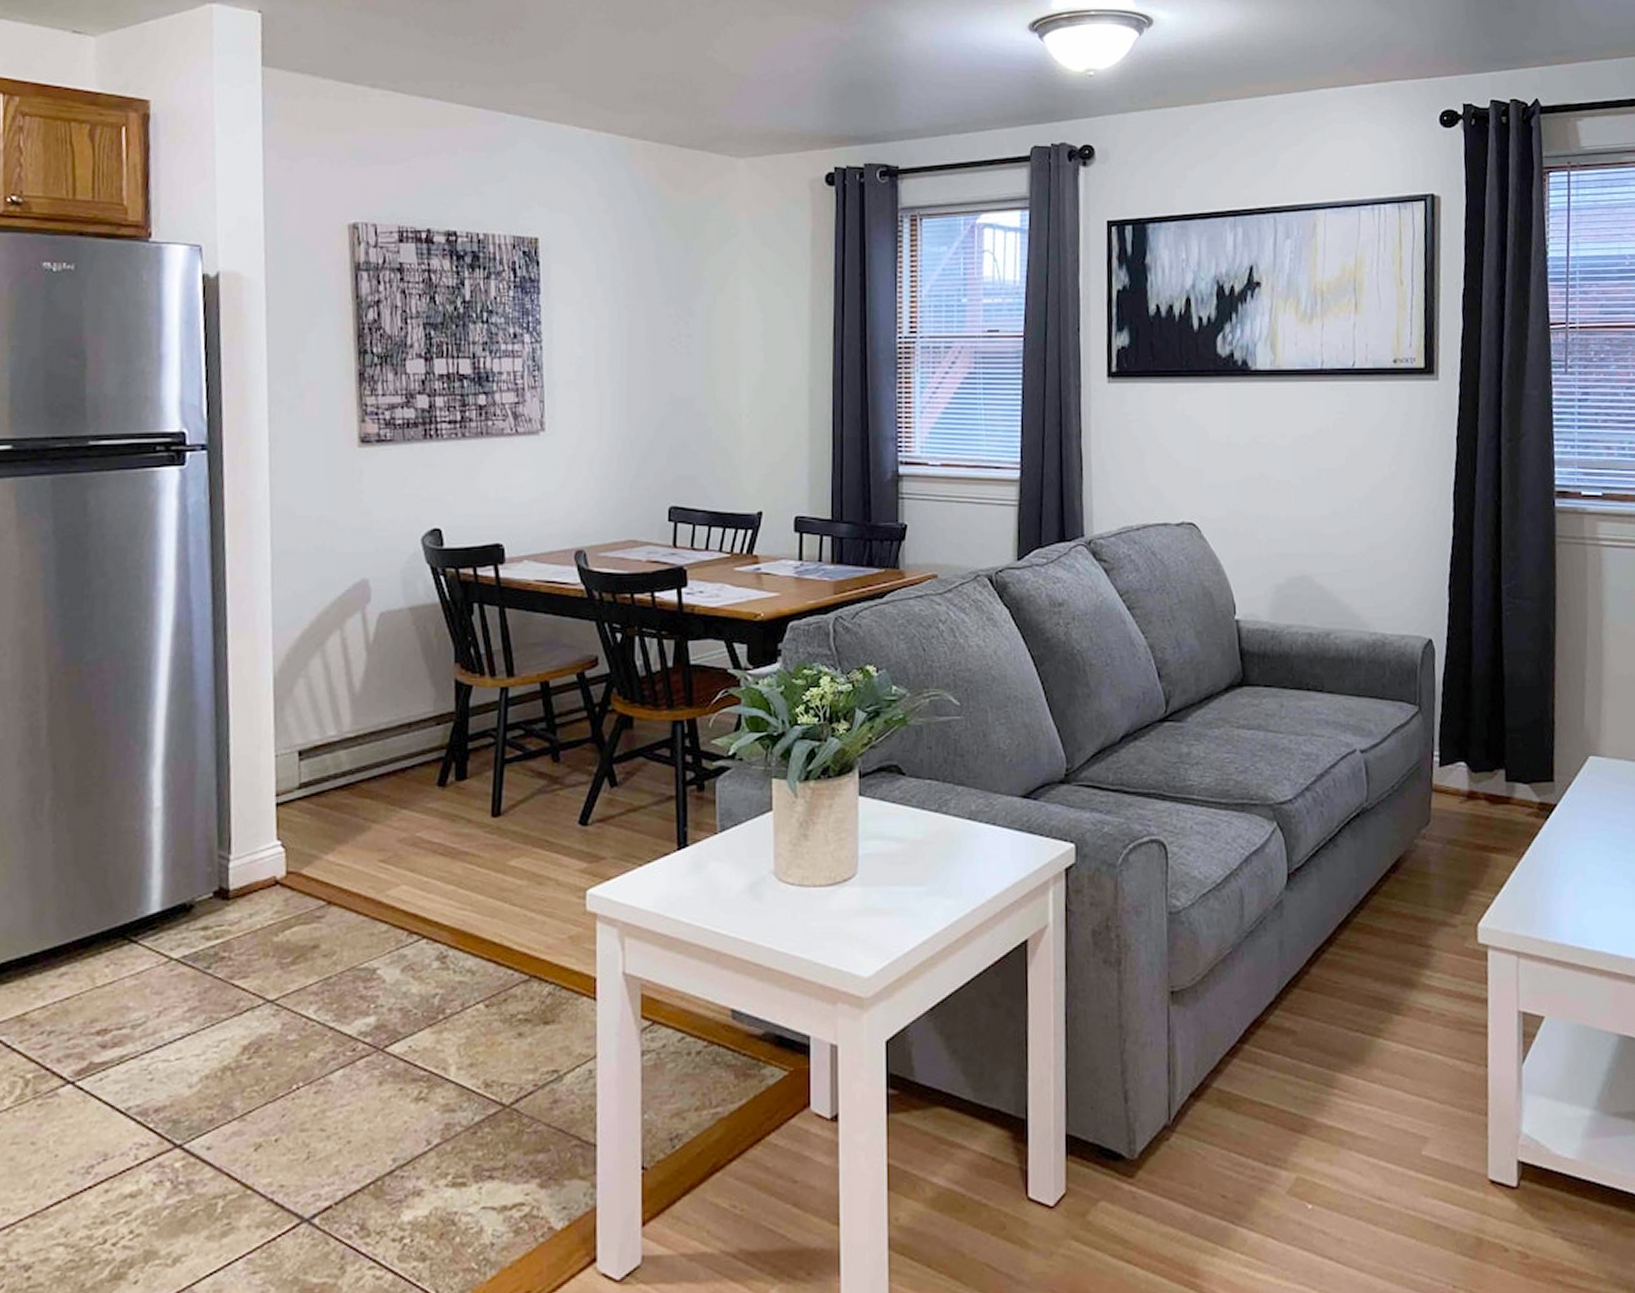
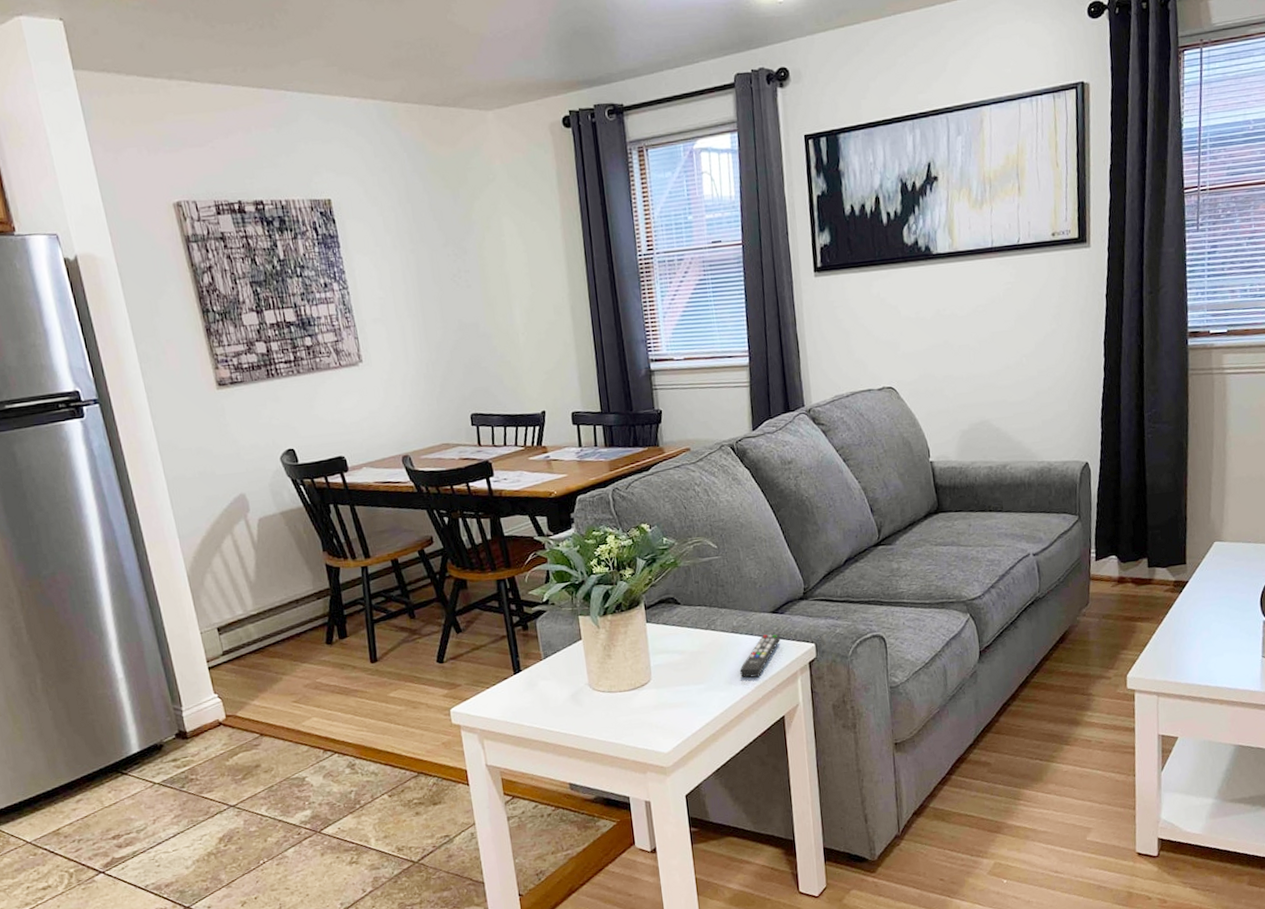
remote control: none [974,826,1032,884] -> present [740,634,781,678]

